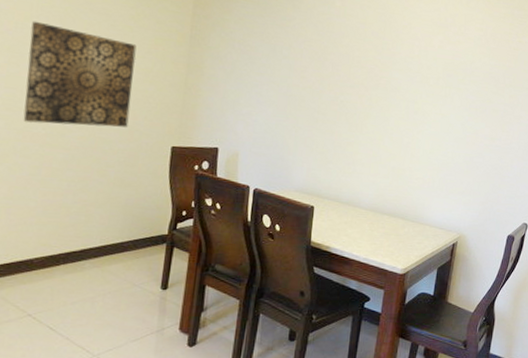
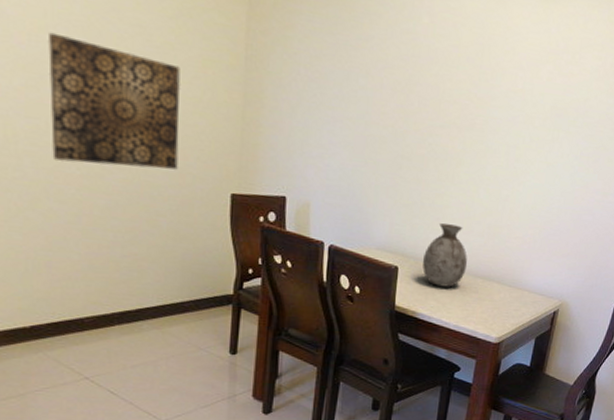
vase: none [335,167,375,224] -> present [423,222,467,287]

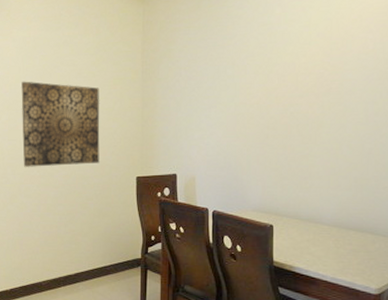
vase: present [423,222,467,287] -> none [295,181,337,241]

